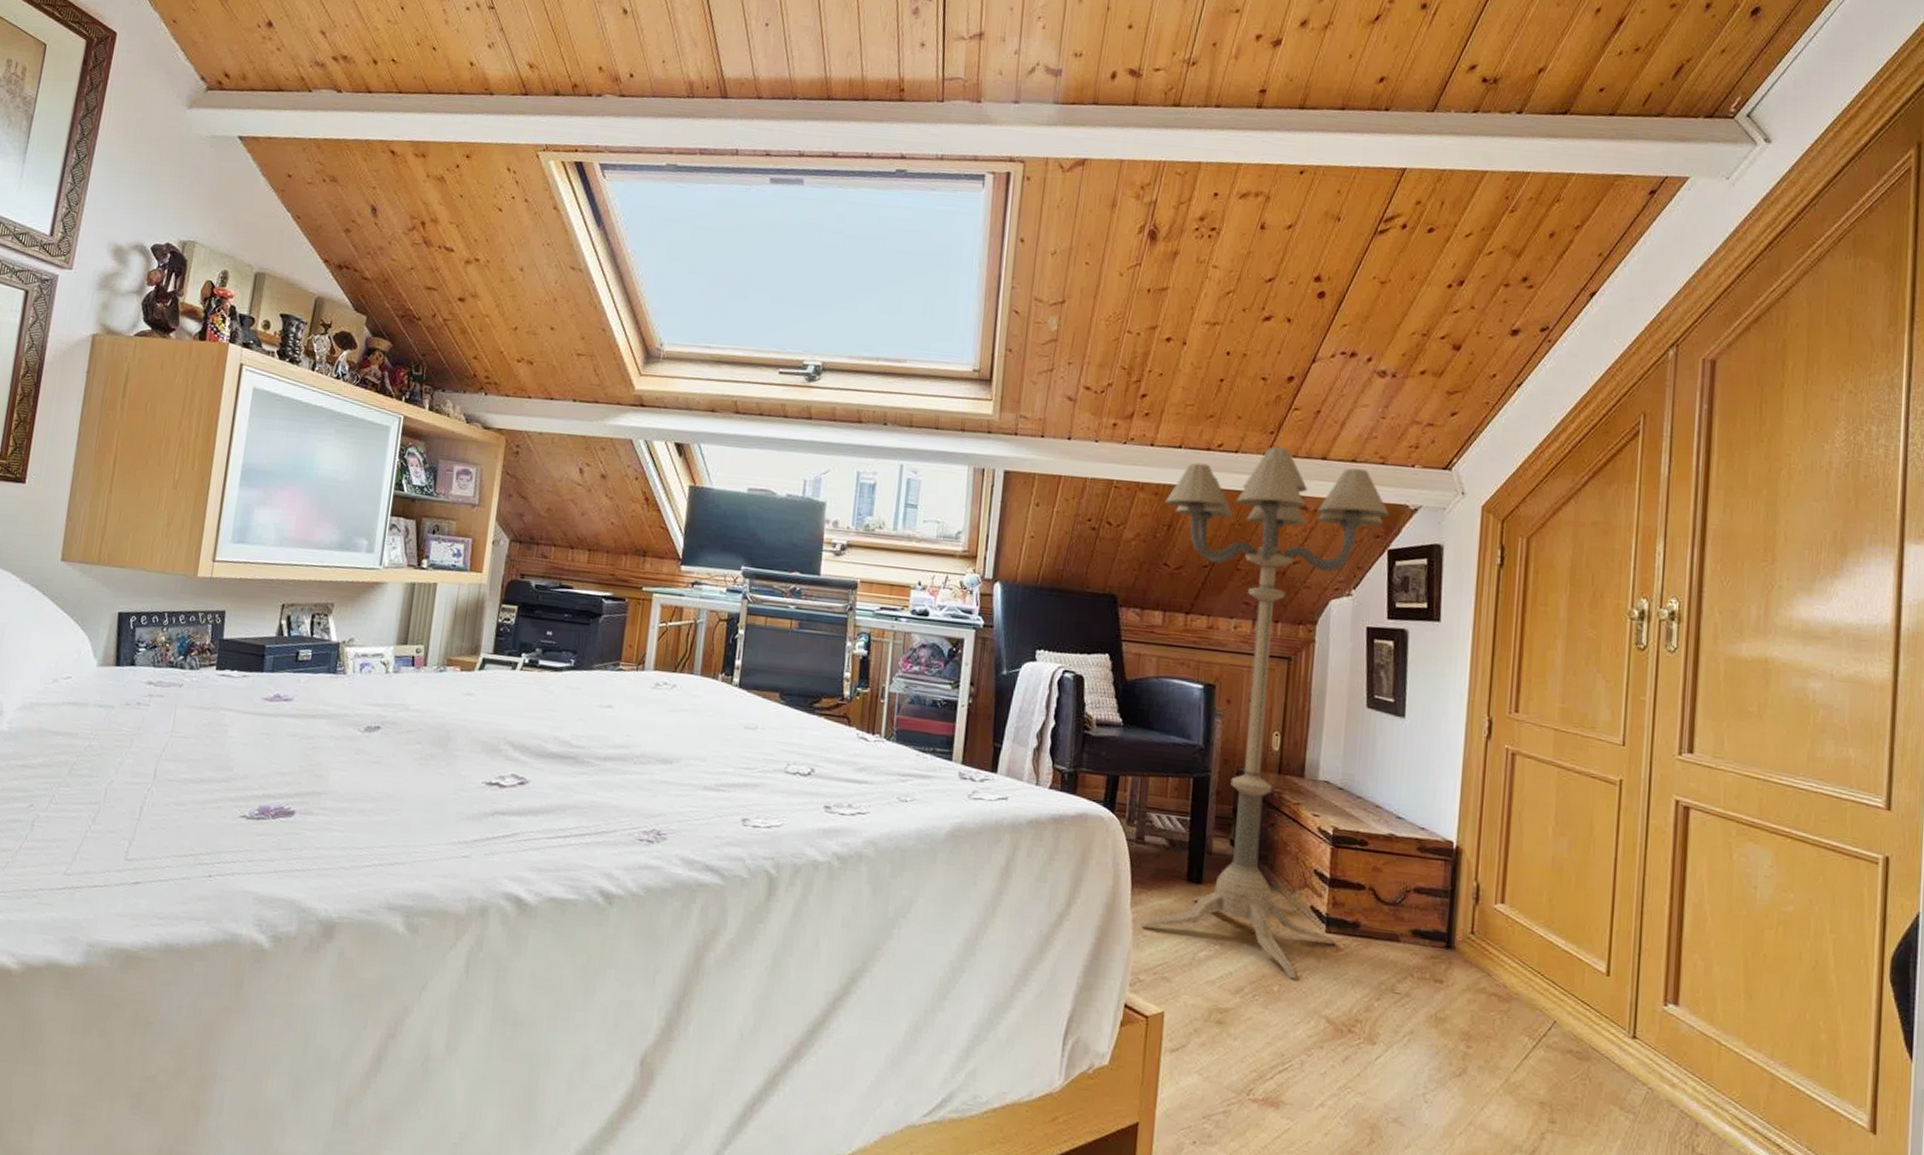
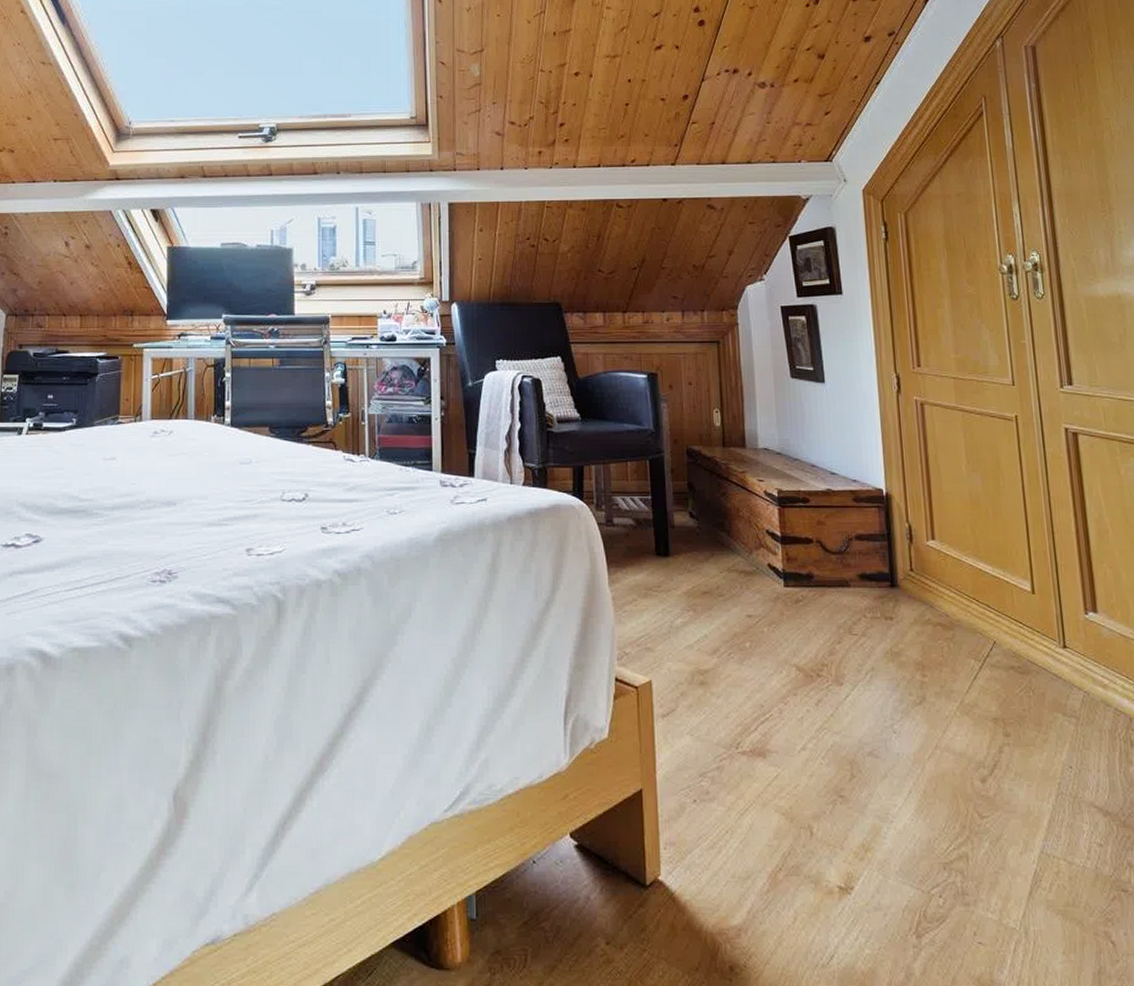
floor lamp: present [1141,446,1389,980] -> none [592,156,796,634]

